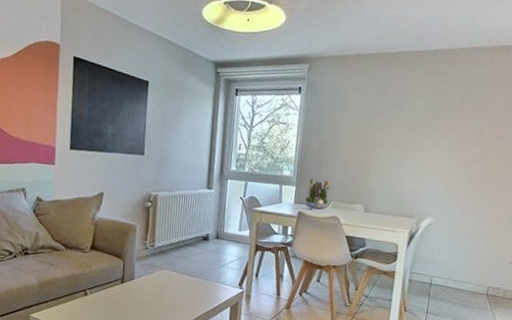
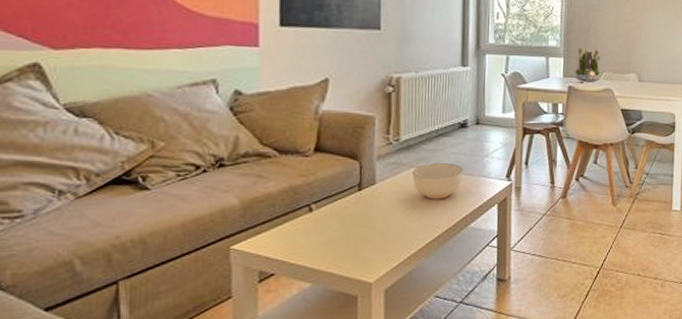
bowl: none [162,267,204,298] -> present [411,163,463,200]

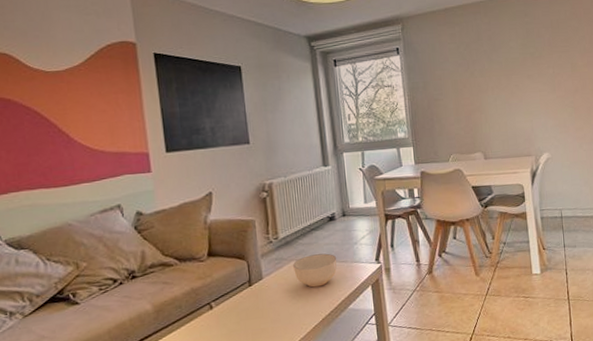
flower arrangement: present [574,48,603,83] -> none [424,135,449,167]

